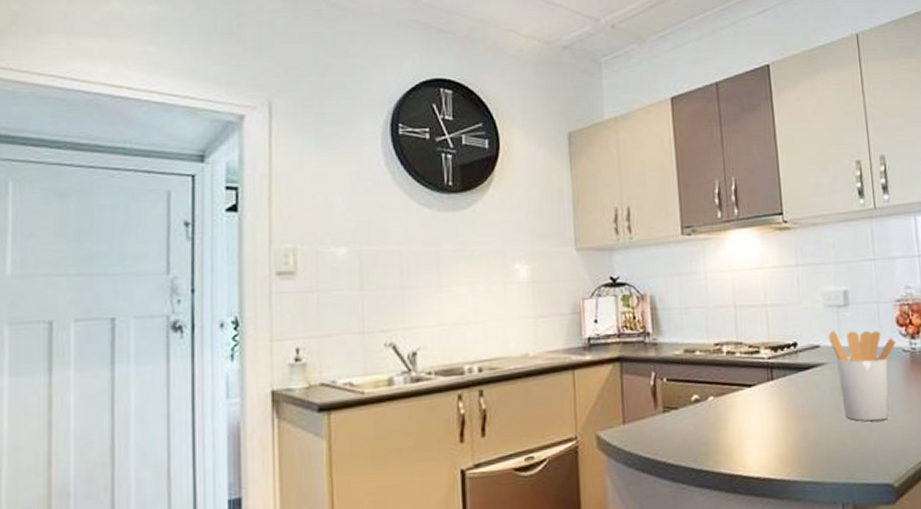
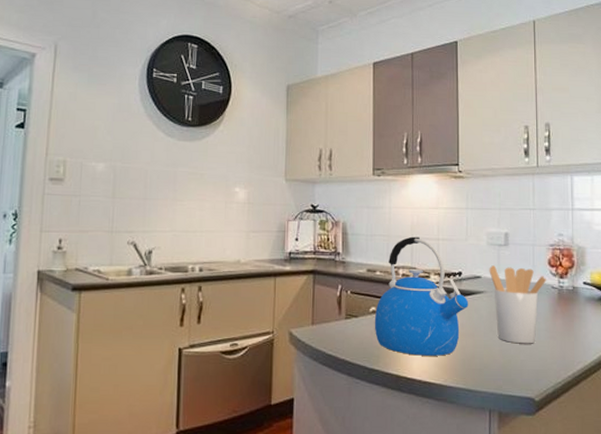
kettle: none [697,304,808,449] -> present [374,236,469,356]

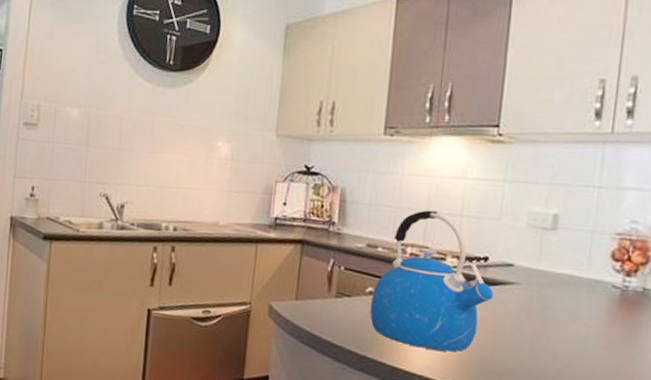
utensil holder: present [489,265,546,344] -> none [525,252,606,352]

